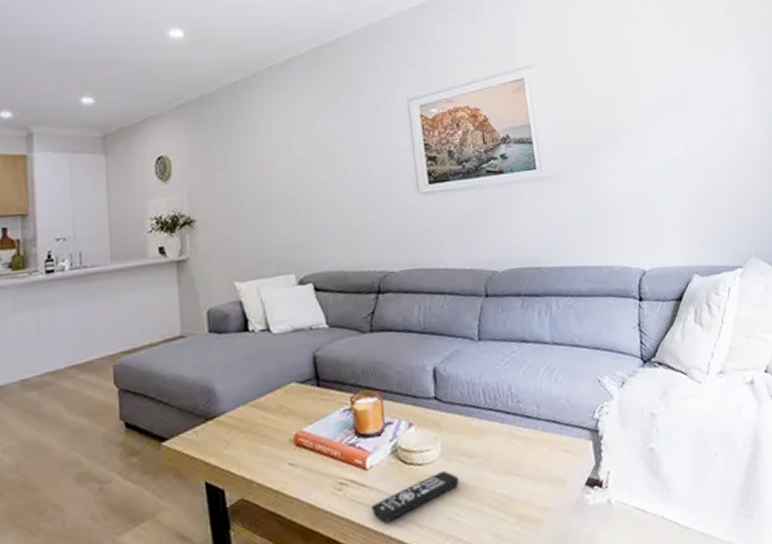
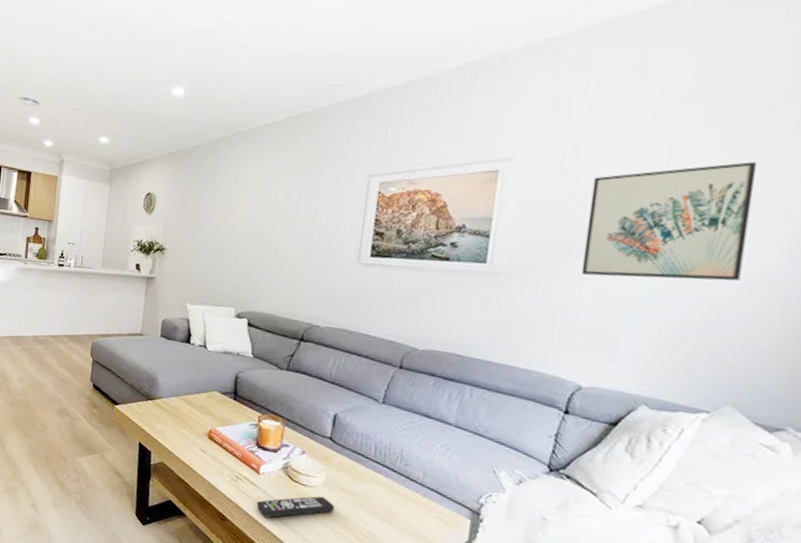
wall art: none [601,46,728,164] -> present [581,162,758,281]

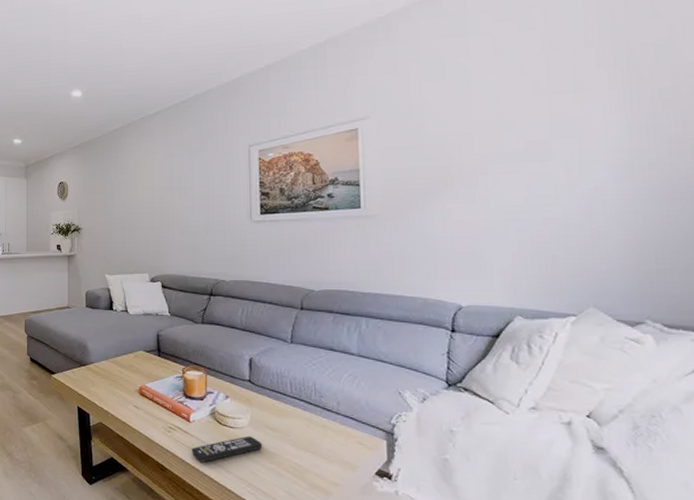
wall art: present [581,162,758,281] -> none [439,98,578,208]

